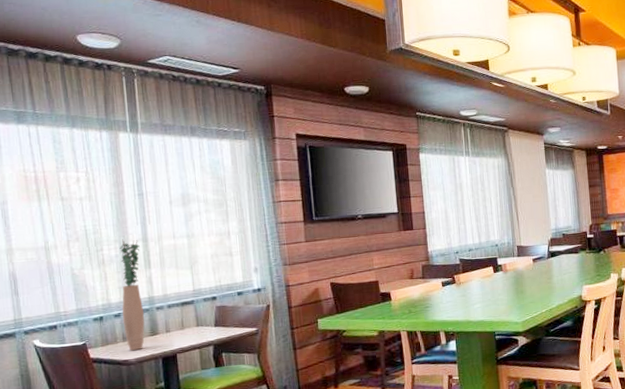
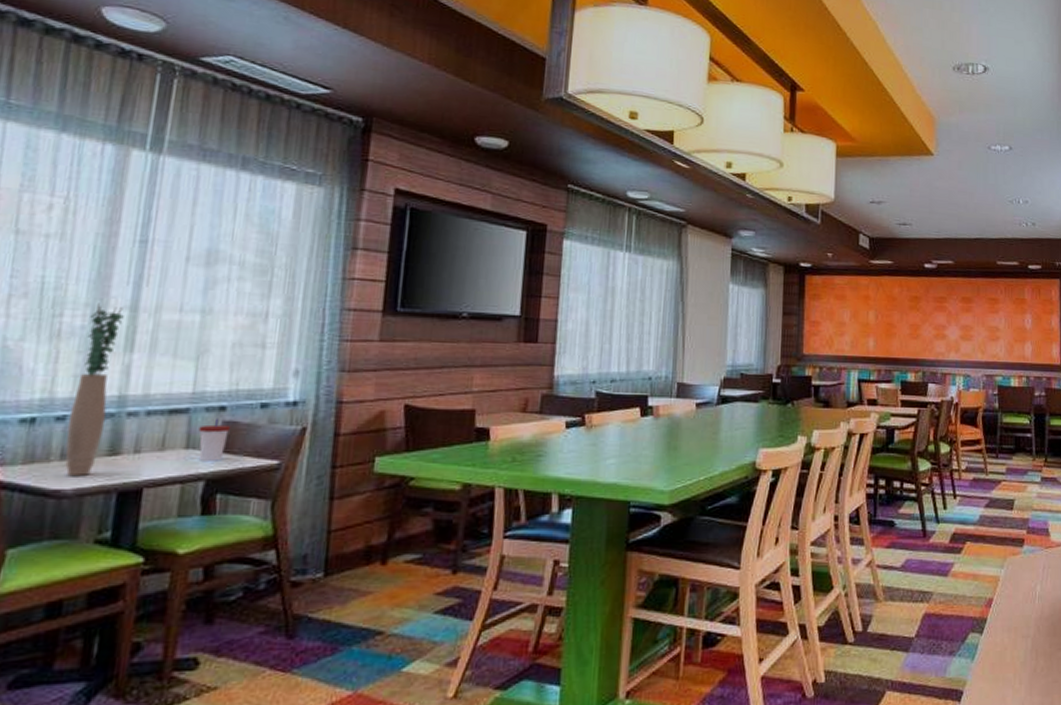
cup: none [202,305,222,334] -> present [198,418,231,463]

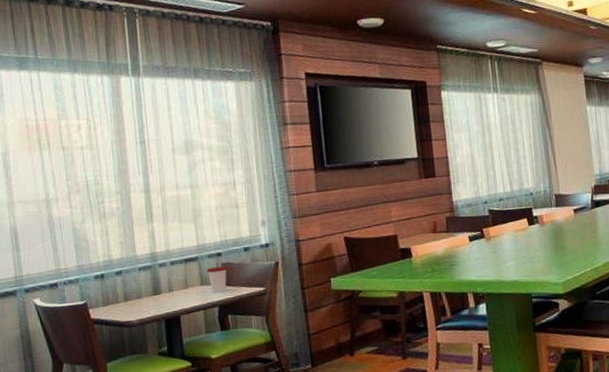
vase: present [65,303,124,477] -> none [121,190,147,312]

